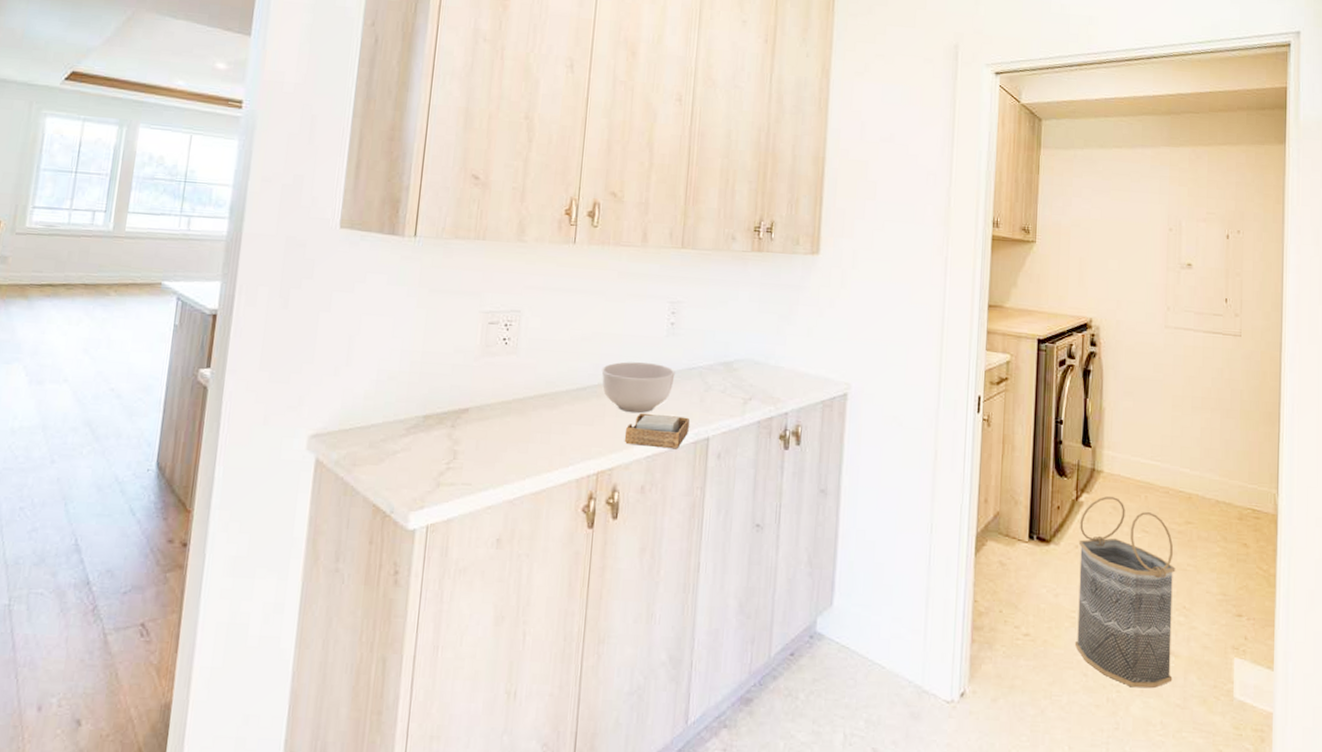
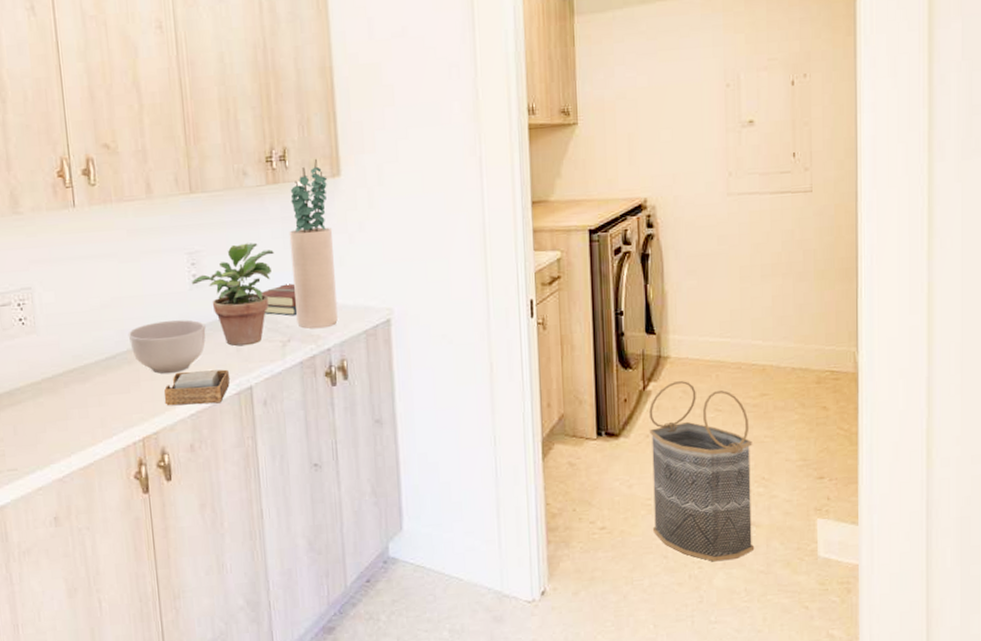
potted plant: none [669,301,749,398] -> present [192,242,274,346]
books: none [732,345,764,376] -> present [262,283,298,316]
vase: none [760,236,806,393] -> present [289,159,338,329]

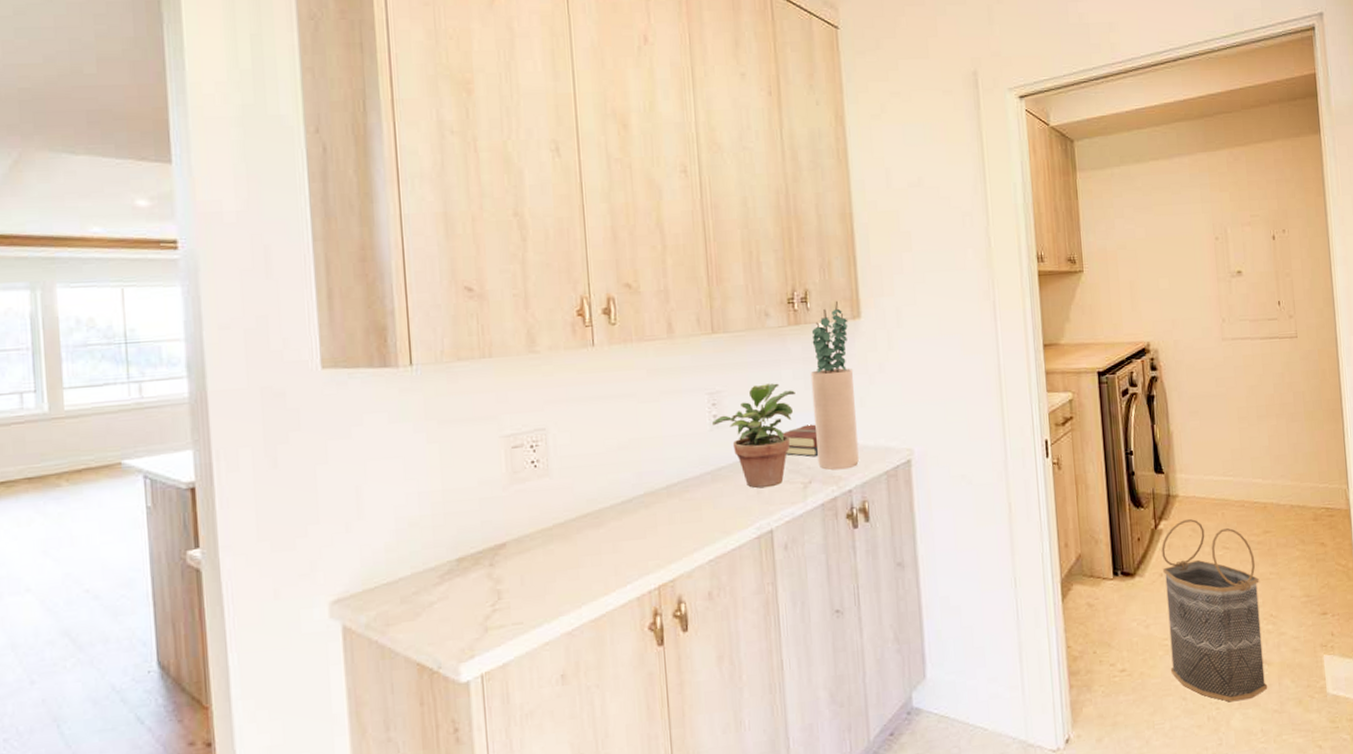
bowl: present [128,319,206,374] -> none [645,461,726,518]
napkin holder: present [164,369,230,406] -> none [681,512,751,552]

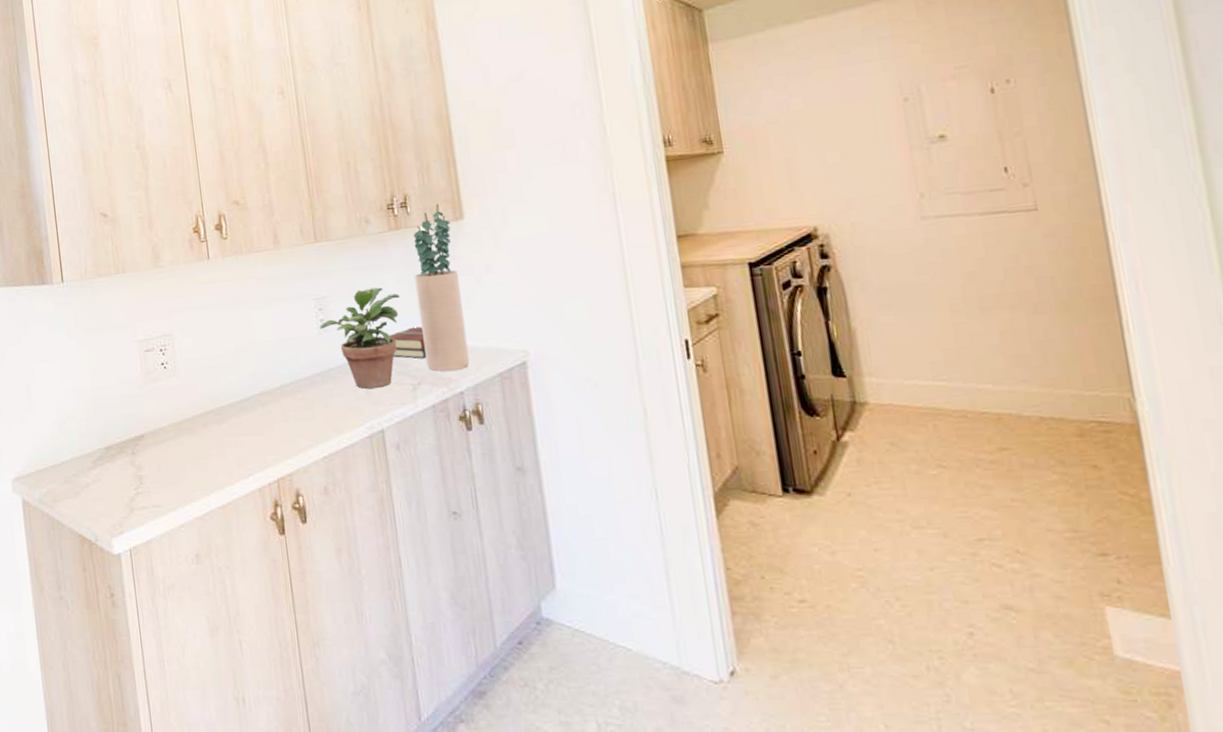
basket: present [1161,519,1268,702] -> none [847,431,1018,652]

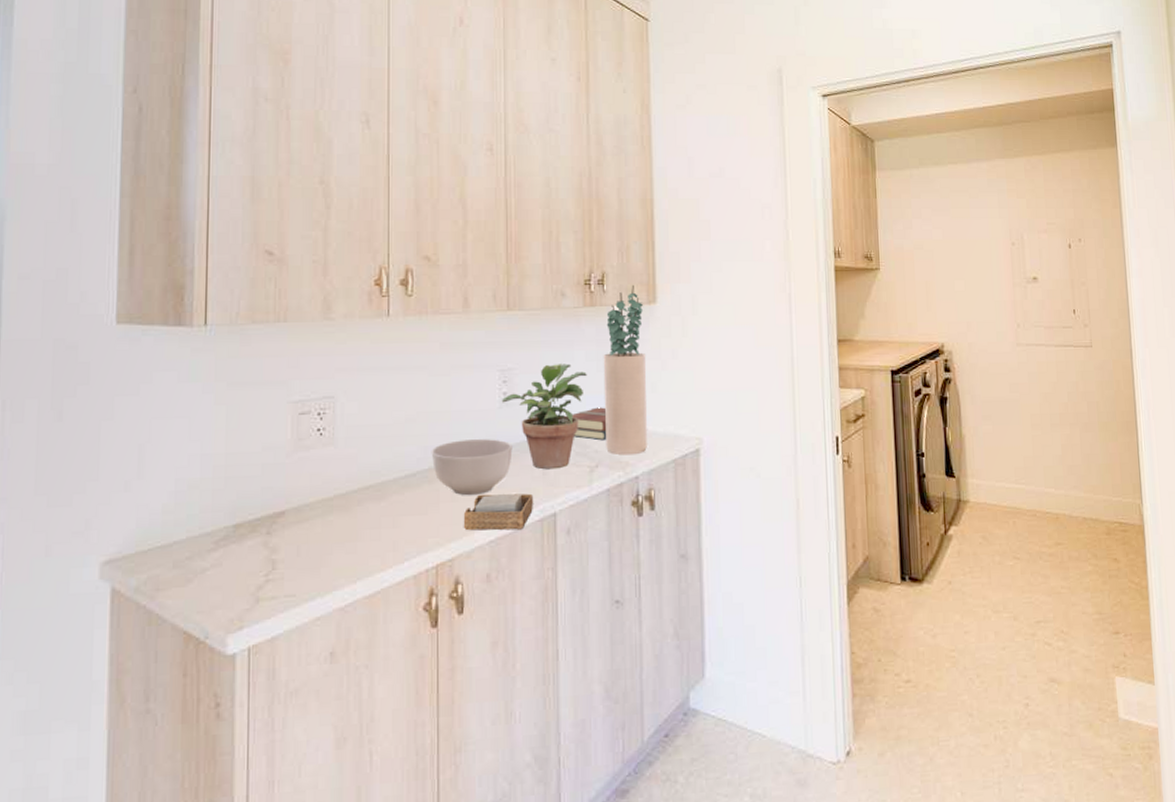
bowl: none [260,363,336,416] -> present [431,439,513,496]
napkin holder: none [296,412,362,448] -> present [463,493,534,531]

